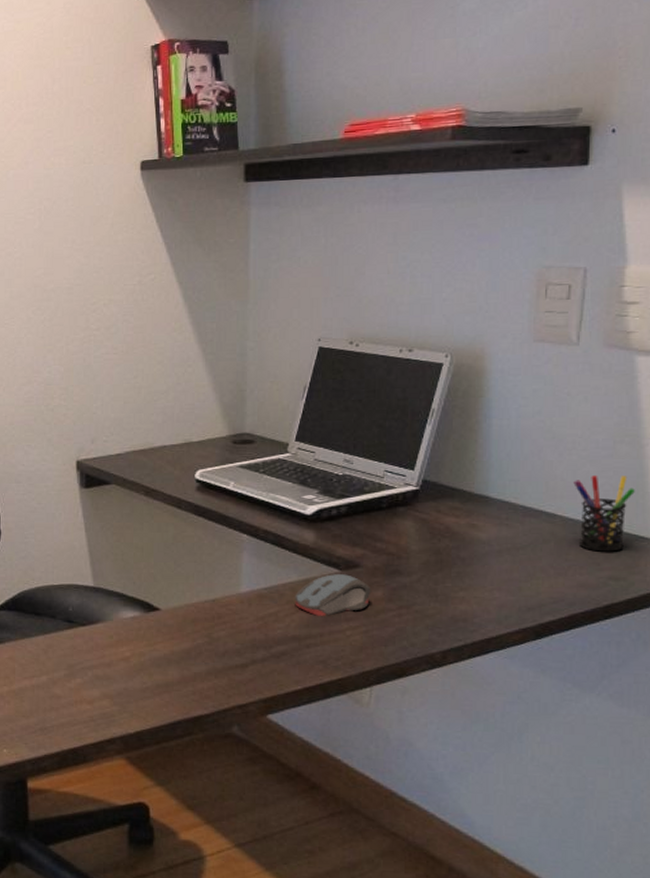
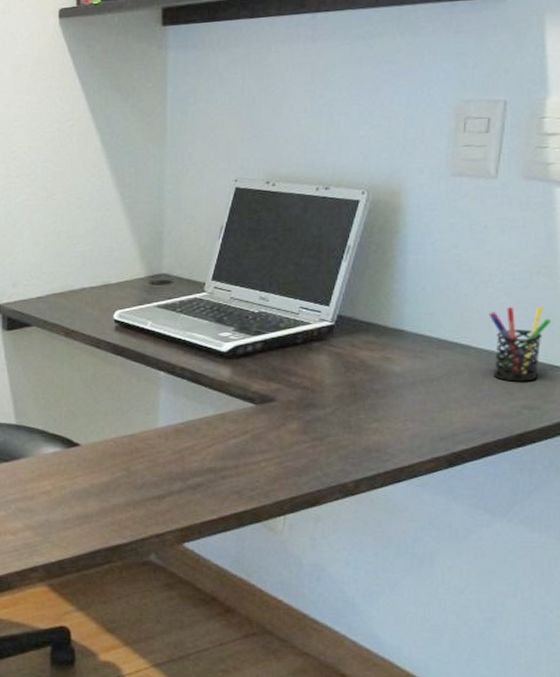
computer mouse: present [295,574,371,616] -> none [211,408,286,449]

